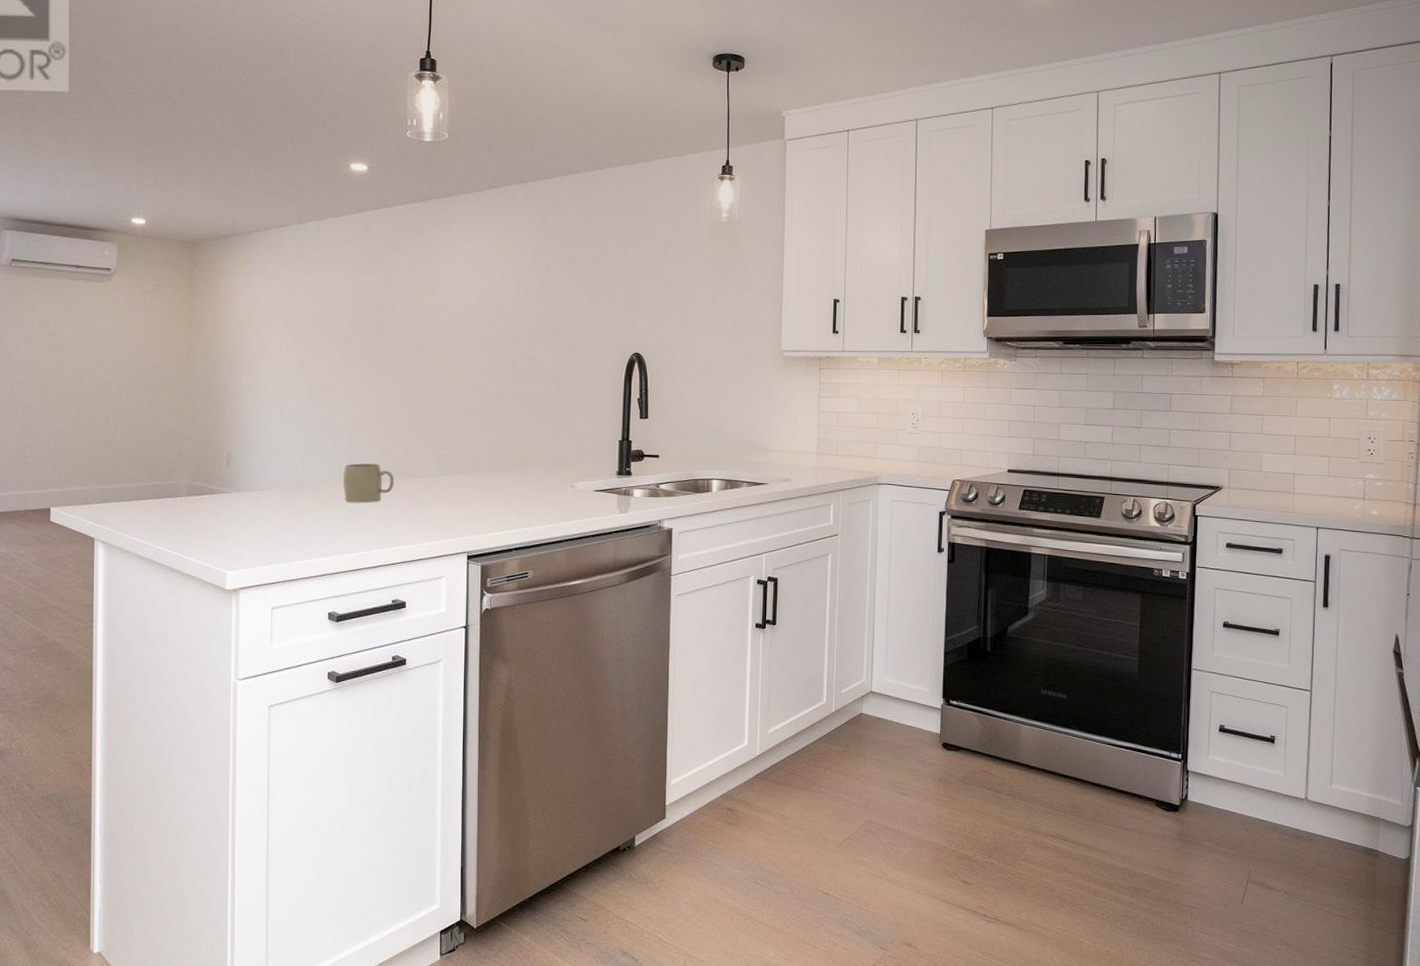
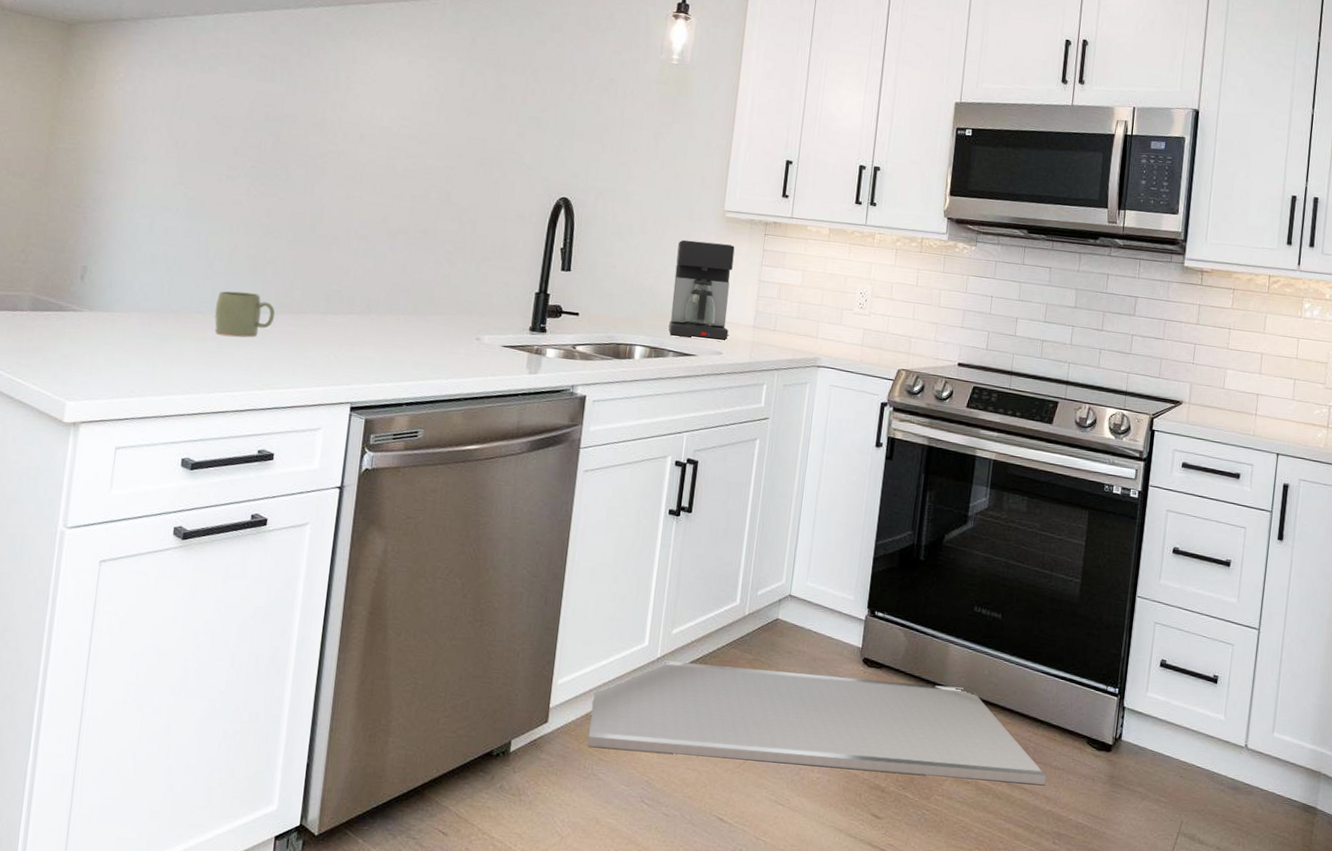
door mat: none [701,757,1120,846] -> present [587,661,1047,786]
coffee maker: none [740,380,795,470] -> present [668,239,735,342]

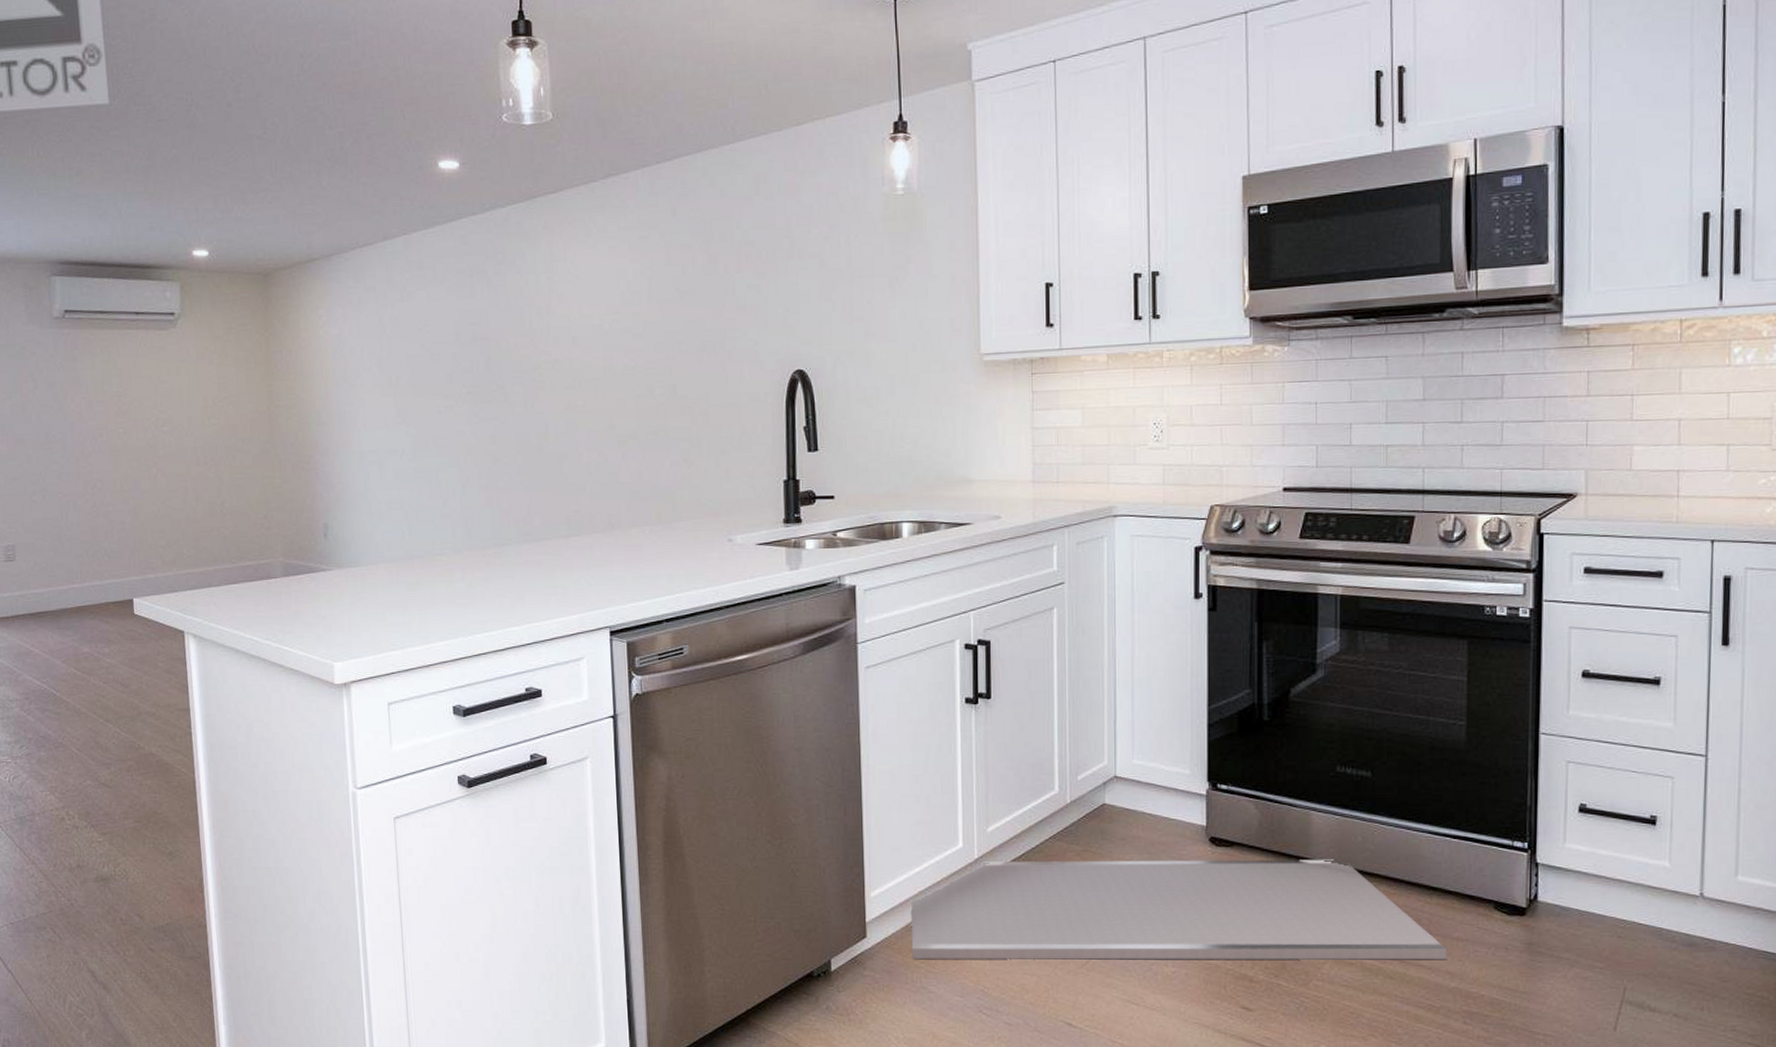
mug: present [214,291,276,338] -> none [457,526,518,576]
coffee maker: present [668,239,735,342] -> none [934,392,1005,508]

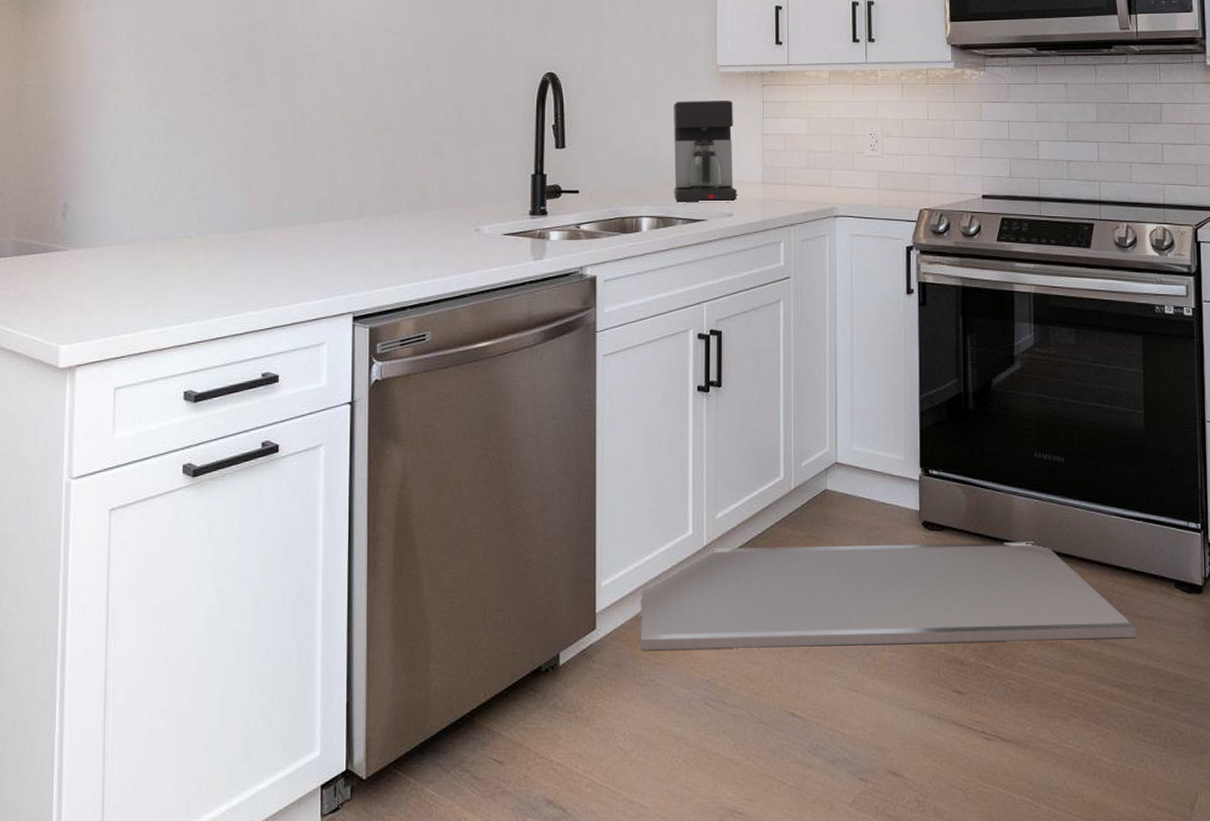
coffee maker: none [934,392,1005,508] -> present [674,101,737,205]

